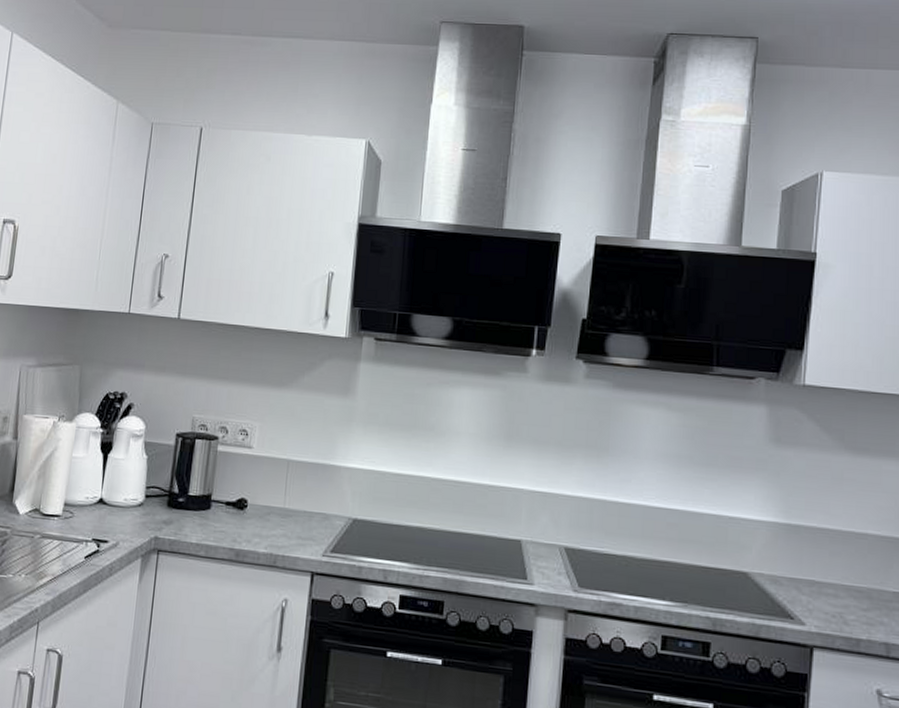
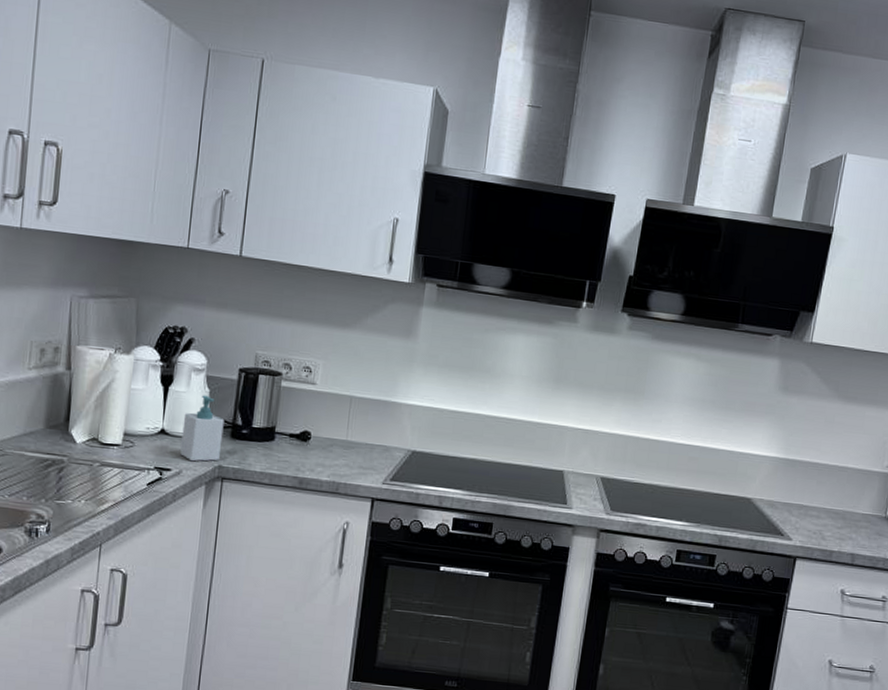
soap bottle: none [117,462,161,533] -> present [180,395,225,462]

